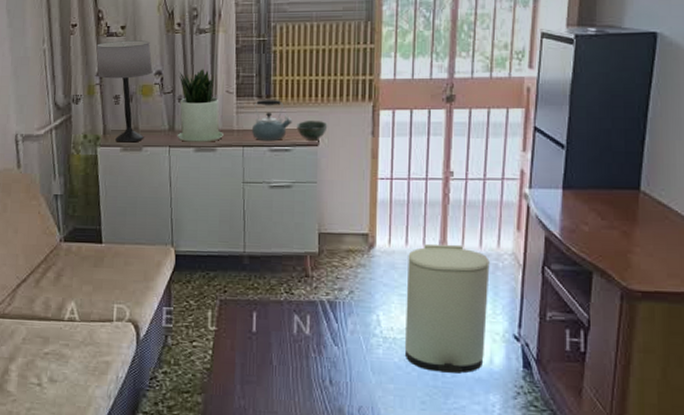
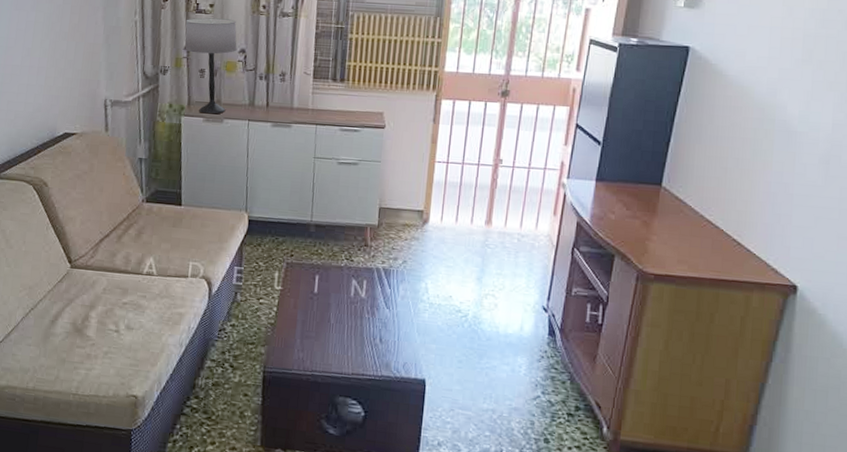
planter: present [177,68,223,143] -> none [256,49,299,120]
kettle: present [251,100,293,142] -> none [324,83,363,122]
bowl: present [296,120,328,142] -> none [366,104,395,125]
pedal bin: present [404,243,490,374] -> none [447,222,528,338]

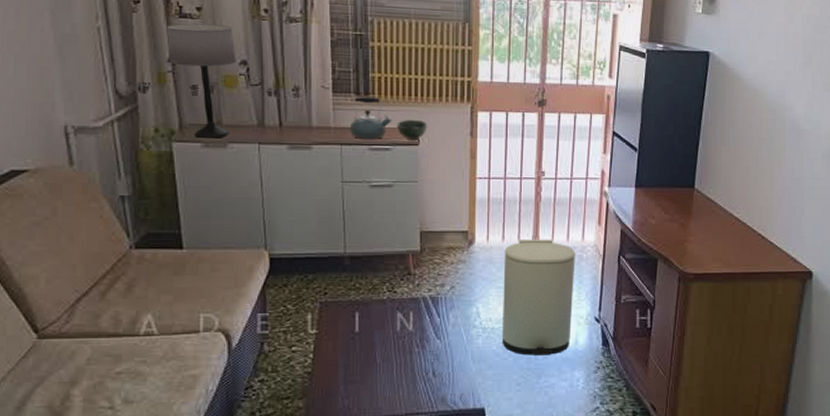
kettle: none [324,83,363,122] -> present [349,97,392,140]
bowl: none [366,104,395,125] -> present [396,119,428,142]
pedal bin: none [447,222,528,338] -> present [502,239,575,356]

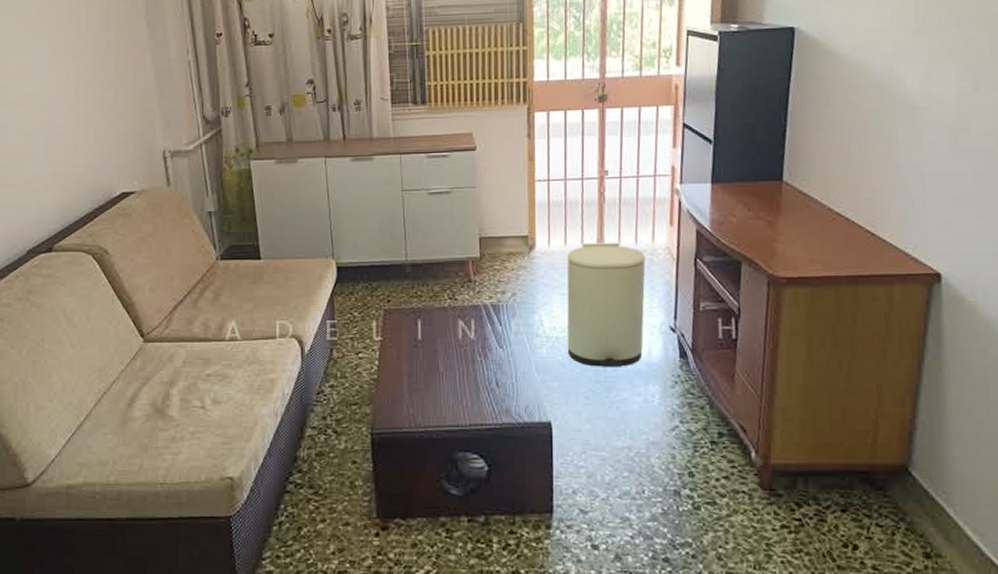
table lamp: present [166,23,236,138] -> none [244,48,304,155]
kettle: present [349,97,392,140] -> none [408,105,449,148]
bowl: present [396,119,428,142] -> none [453,124,484,147]

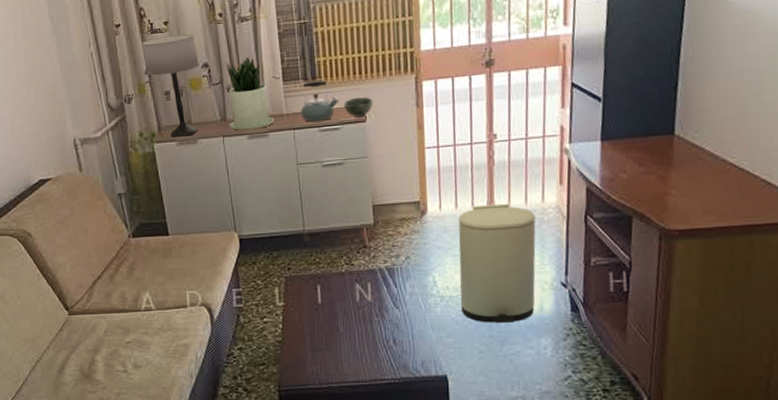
table lamp: none [244,48,304,155] -> present [142,33,199,137]
planter: none [331,75,380,153] -> present [225,56,274,131]
kettle: none [408,105,449,148] -> present [300,80,339,123]
bowl: none [453,124,484,147] -> present [343,97,374,119]

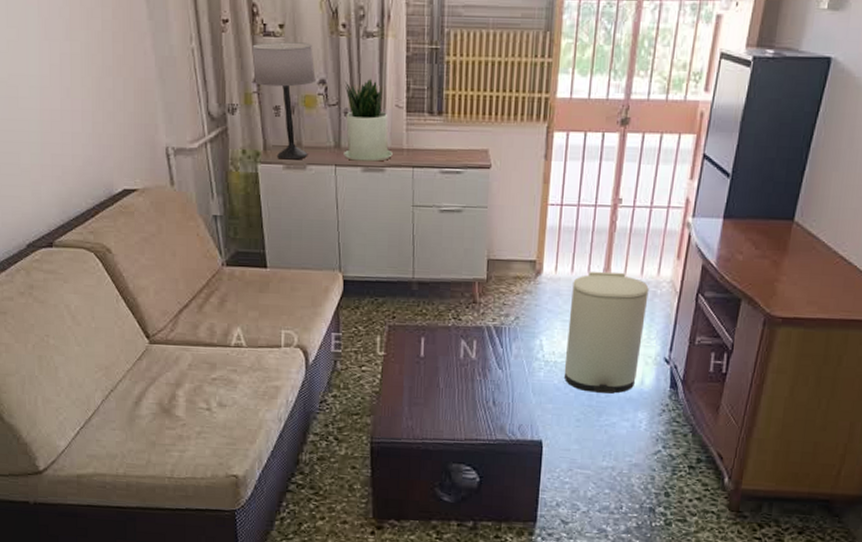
kettle: present [300,80,339,123] -> none [421,116,465,163]
bowl: present [343,97,374,119] -> none [468,140,501,164]

